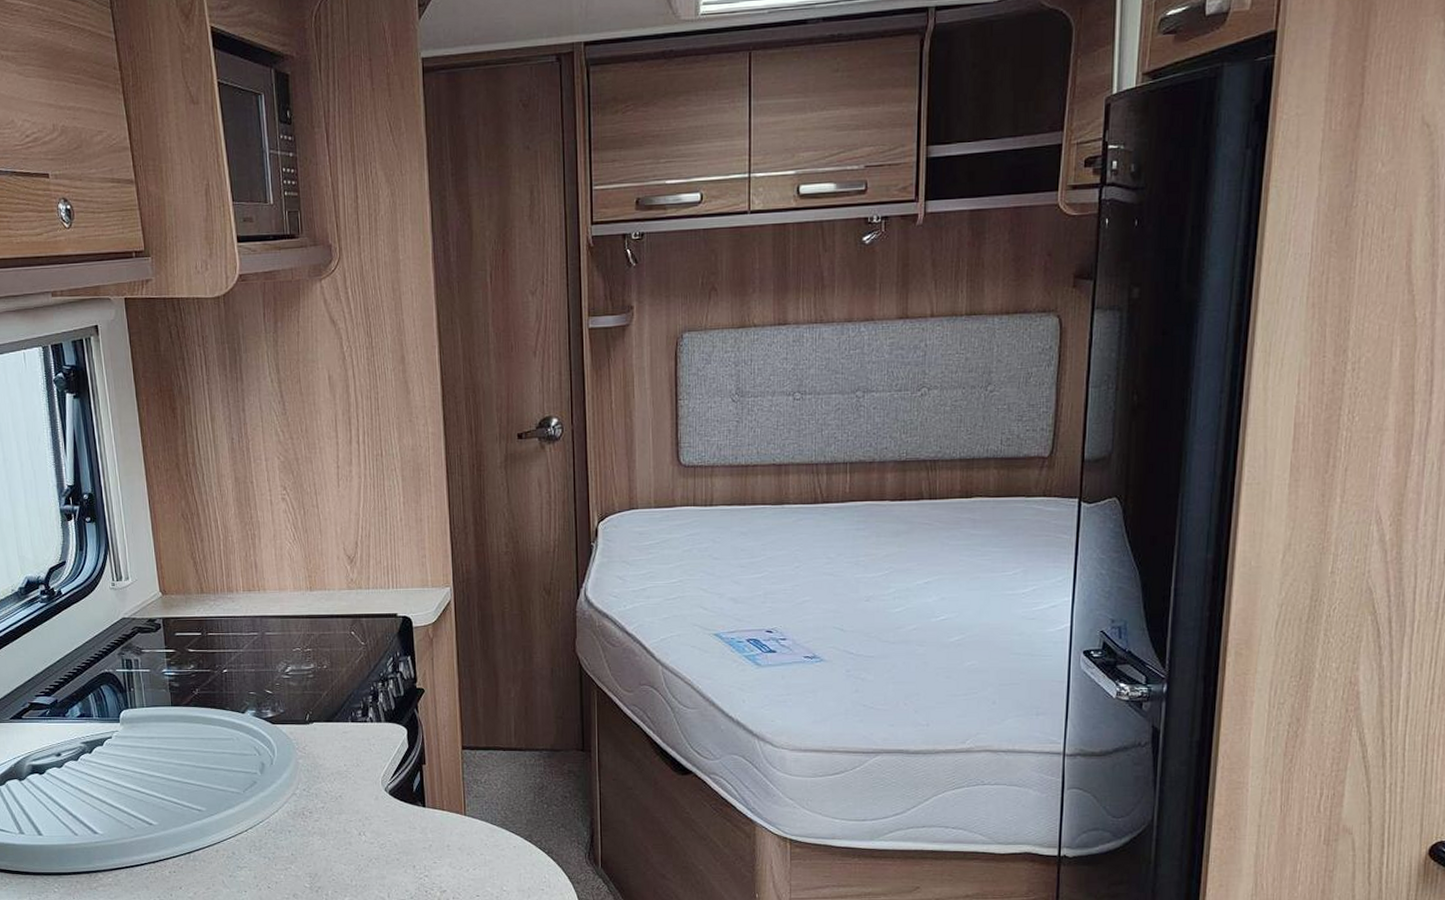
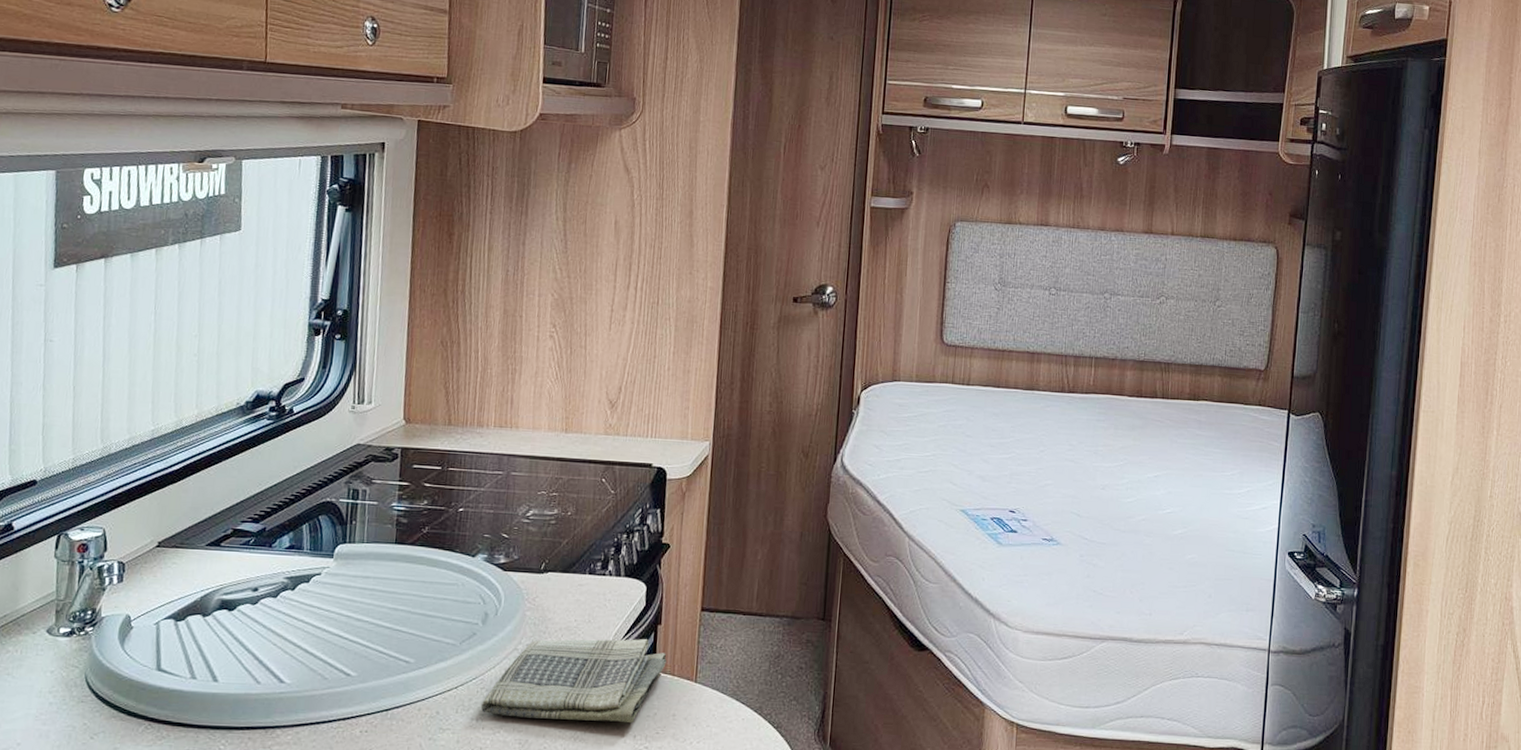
dish towel: none [271,778,435,854] -> present [481,639,667,722]

